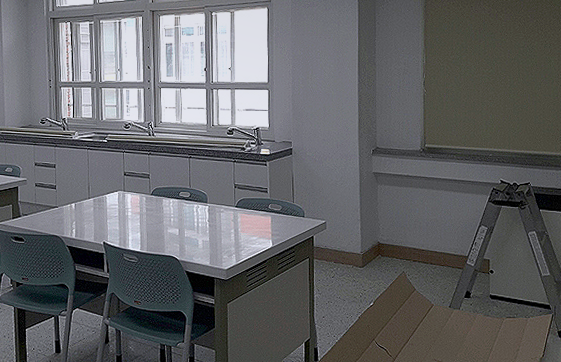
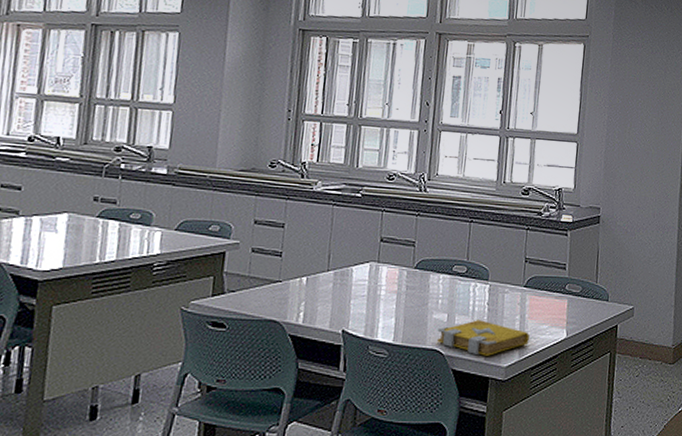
spell book: none [172,233,243,261] -> present [437,320,529,356]

